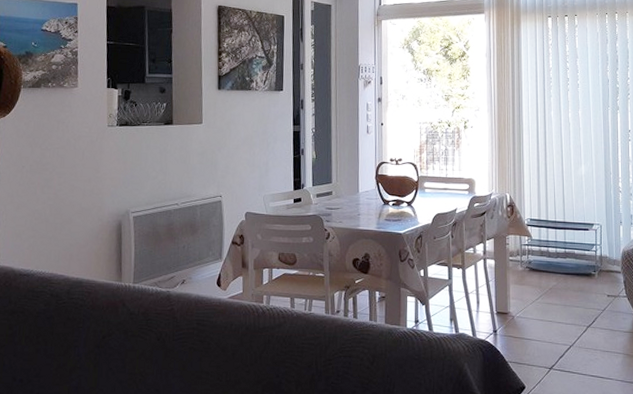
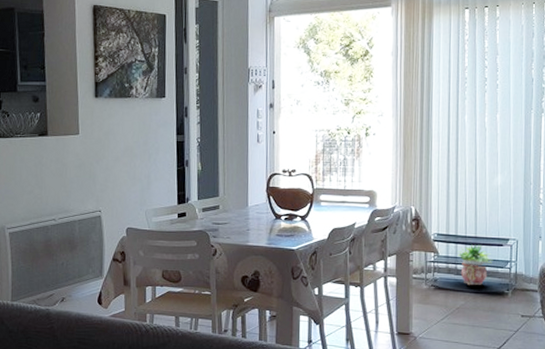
potted plant: none [547,228,581,268] -> present [456,244,493,286]

